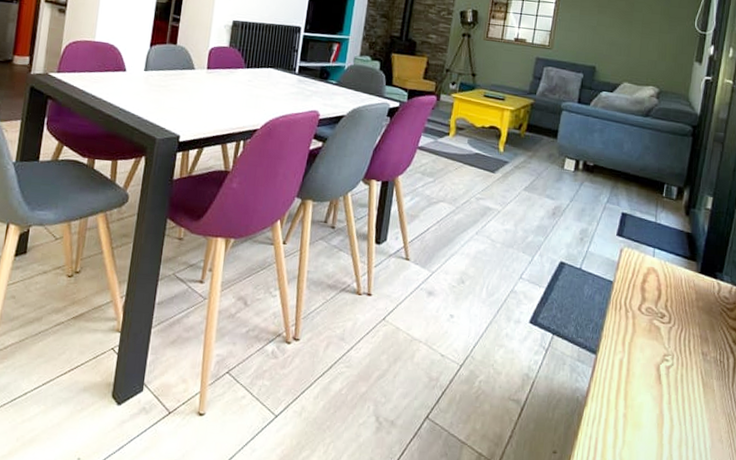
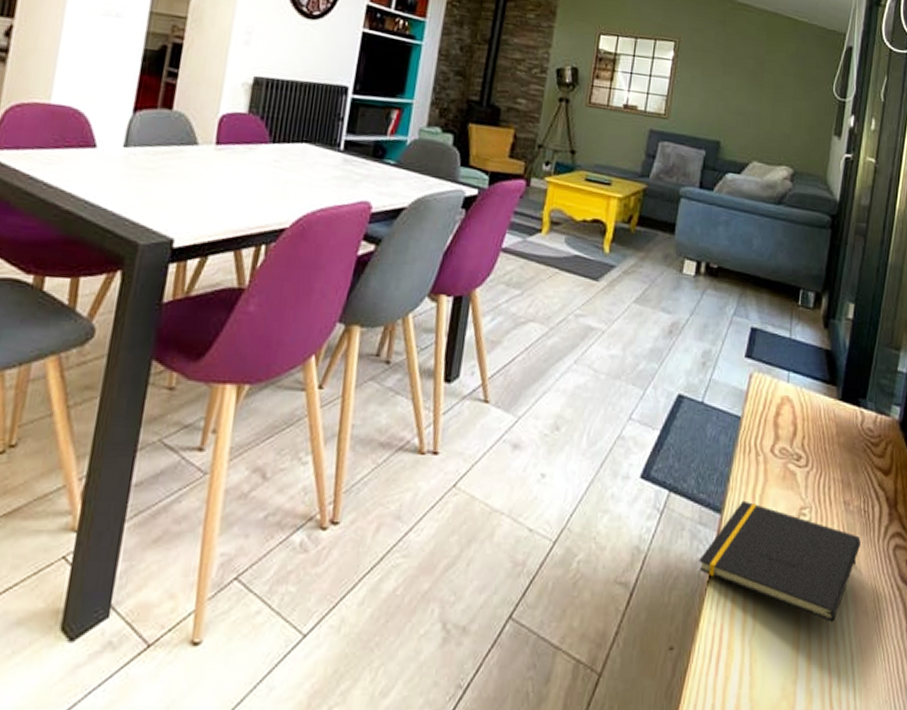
notepad: none [577,345,717,445] -> present [699,500,861,622]

